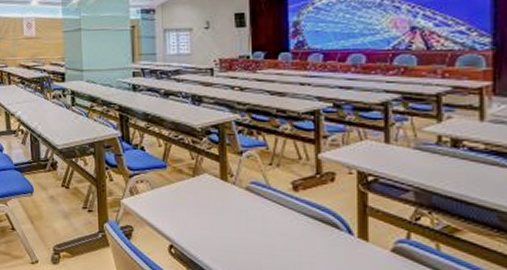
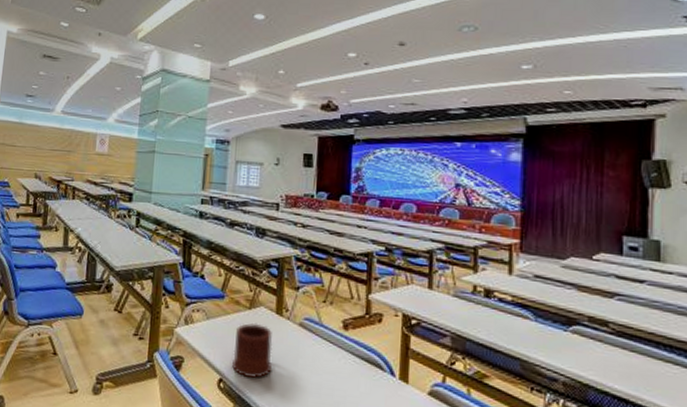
mug: none [181,189,222,243] -> present [232,323,273,378]

